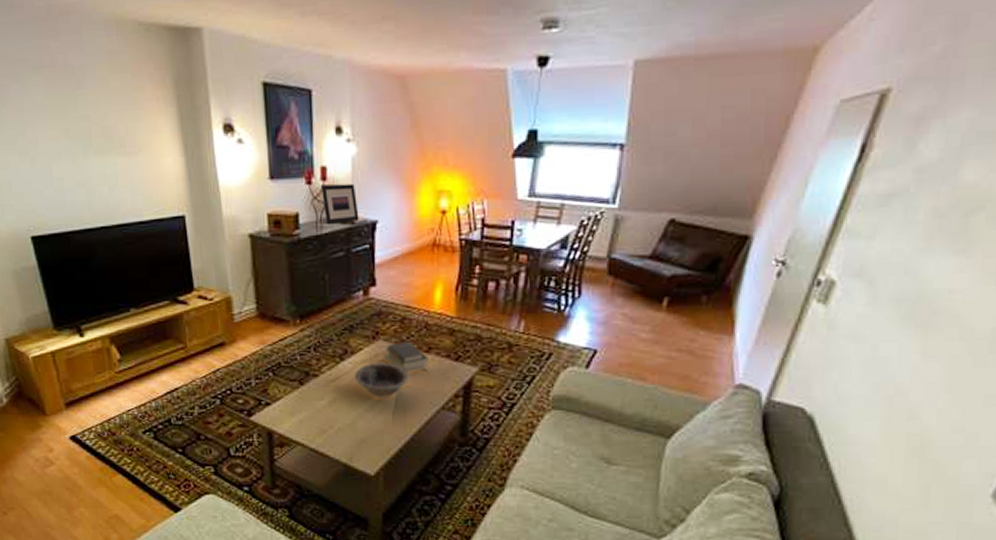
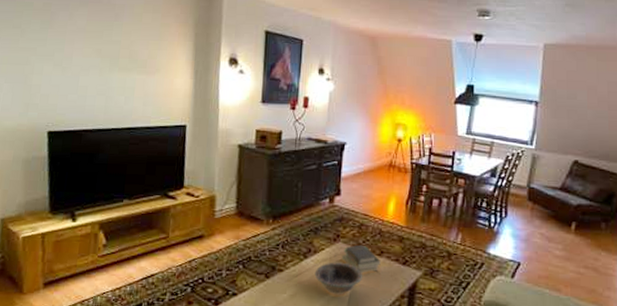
picture frame: present [321,183,359,224] -> none [302,111,332,142]

